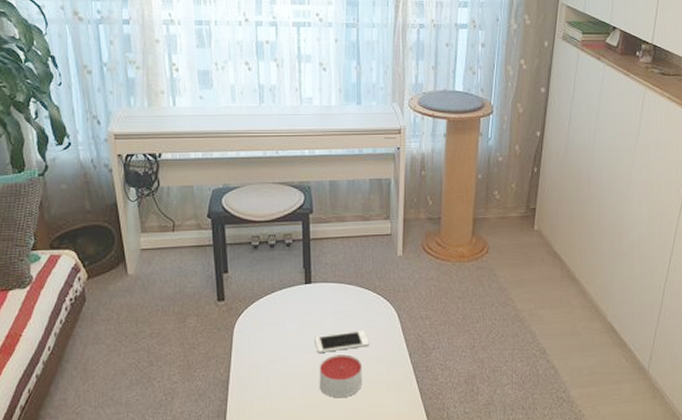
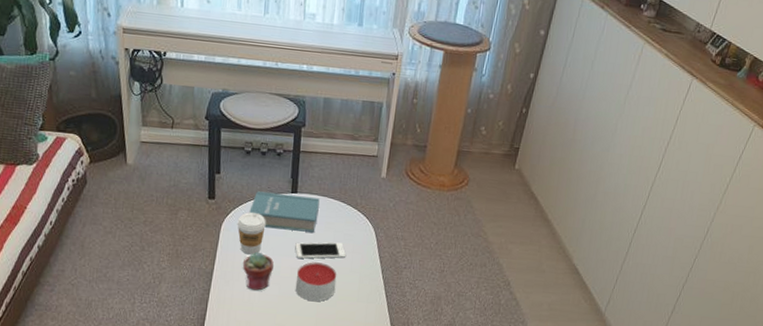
coffee cup: none [250,309,281,356] -> present [237,212,266,255]
potted succulent: none [260,351,293,394] -> present [242,251,274,291]
book: none [262,285,336,324] -> present [249,191,320,233]

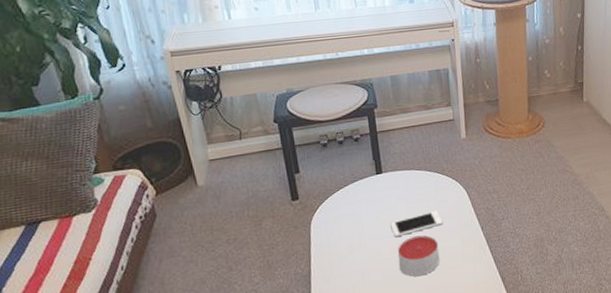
coffee cup: present [237,212,266,255] -> none [326,202,357,247]
potted succulent: present [242,251,274,291] -> none [339,240,373,281]
book: present [249,191,320,233] -> none [337,173,408,215]

